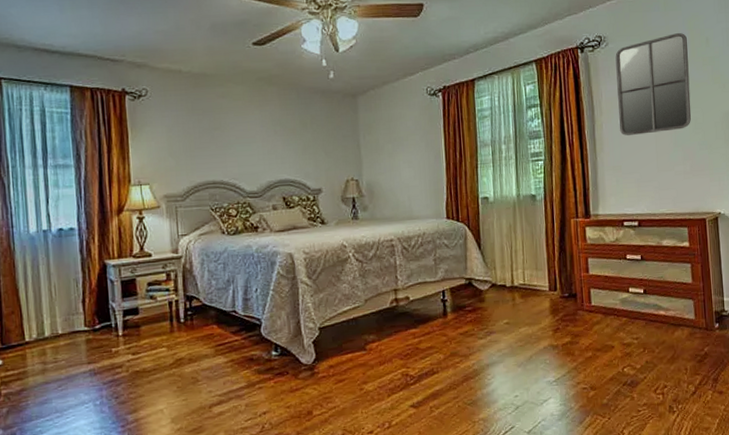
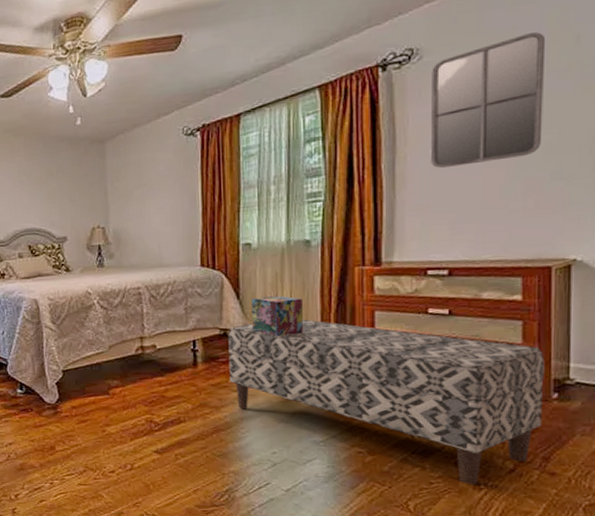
bench: none [473,267,710,409] -> present [228,319,545,485]
decorative box: none [490,246,534,285] -> present [251,296,304,337]

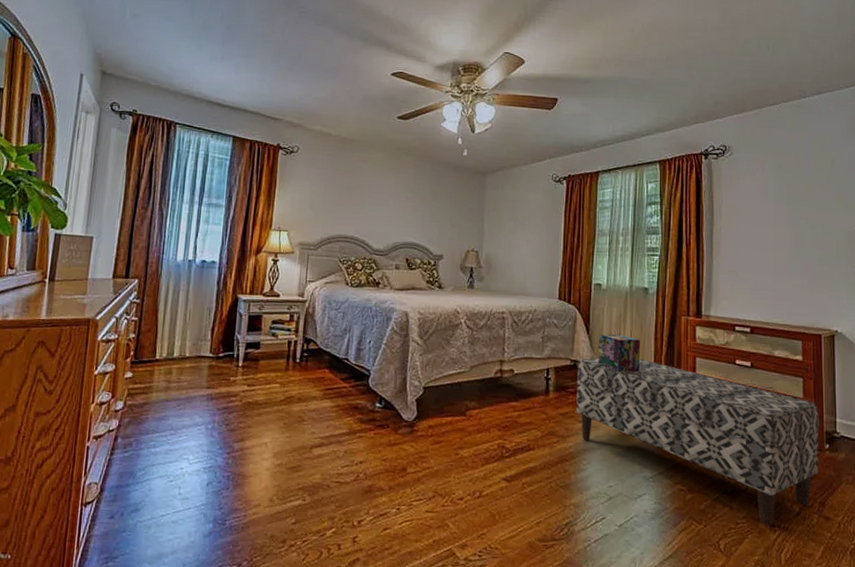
home mirror: present [430,32,546,169] -> none [737,151,813,244]

